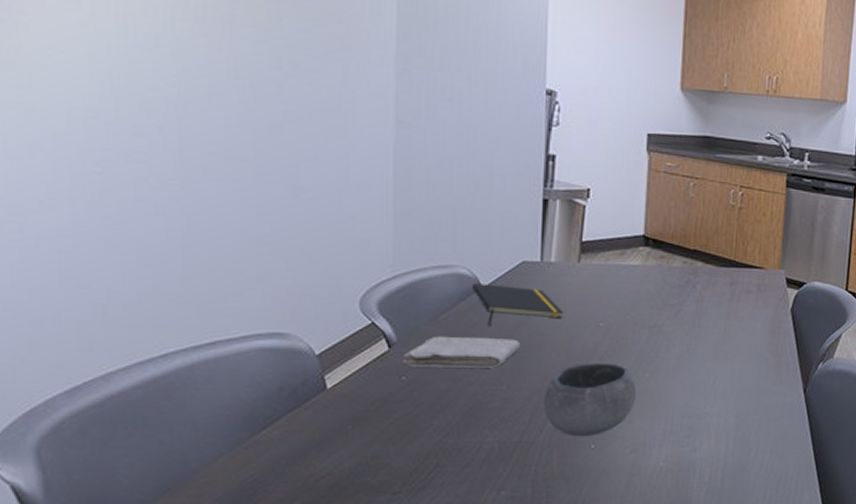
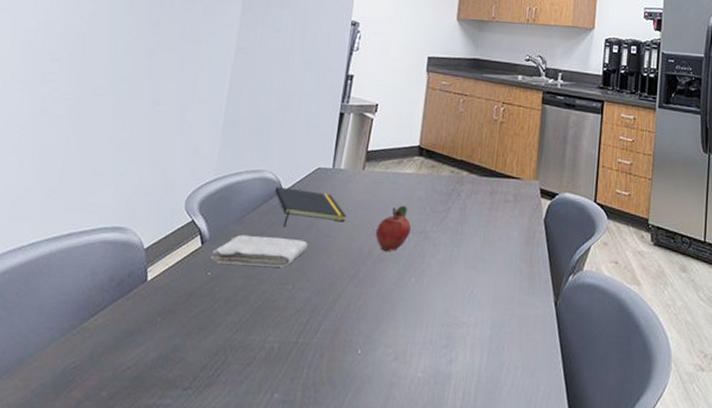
bowl: present [543,363,636,437] -> none [320,265,402,341]
fruit: none [599,299,642,348] -> present [375,205,412,252]

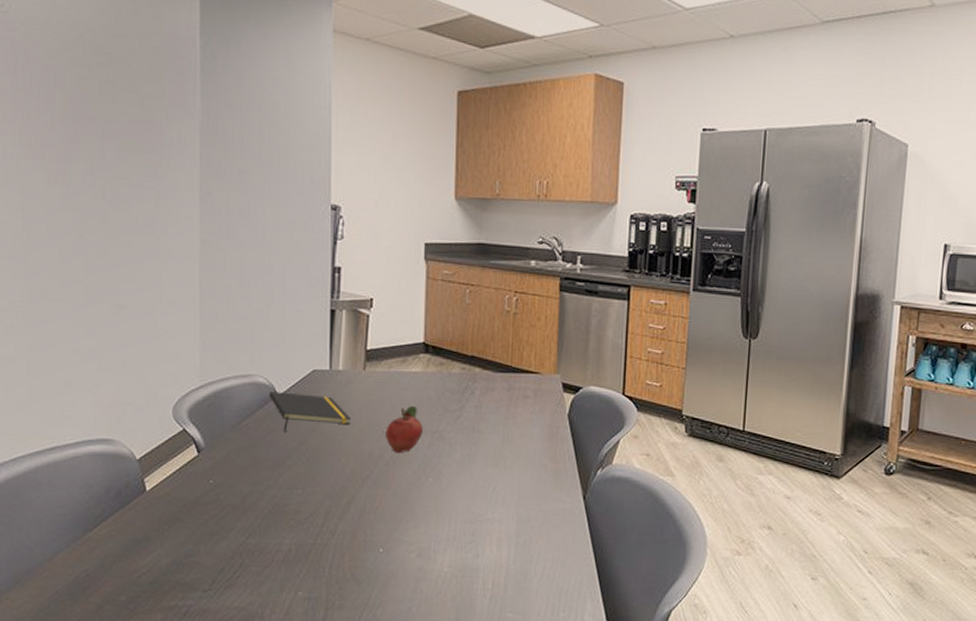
washcloth: present [210,234,308,267] -> none [210,441,314,473]

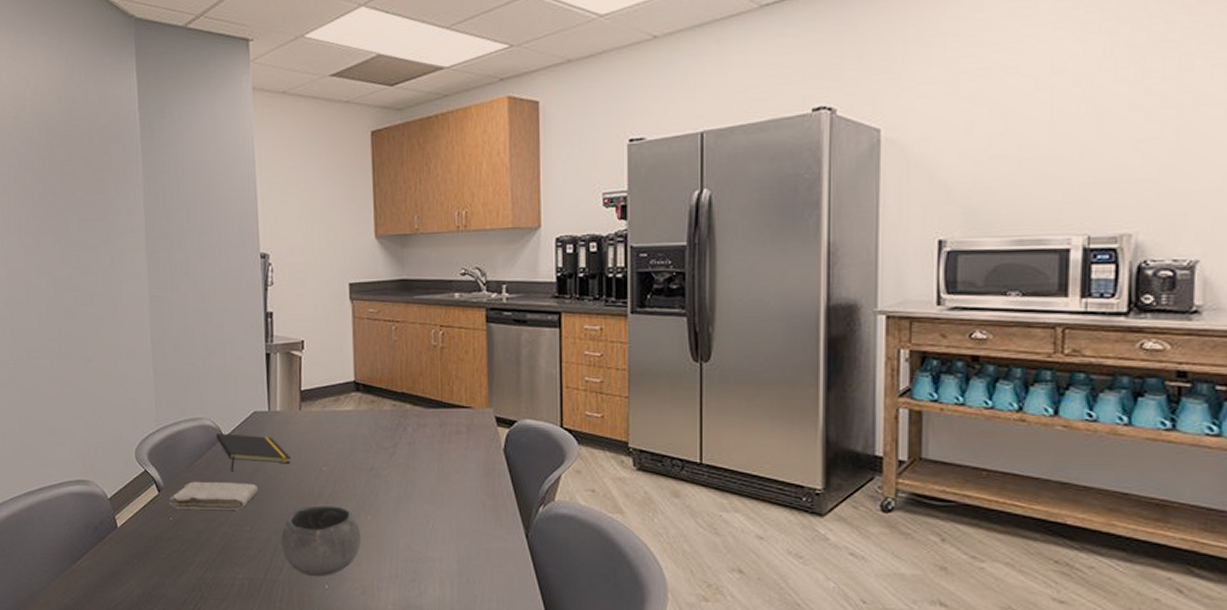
washcloth: none [210,441,314,473] -> present [169,481,259,510]
bowl: none [334,468,420,541] -> present [280,505,361,577]
fruit: present [384,405,424,454] -> none [323,443,360,491]

